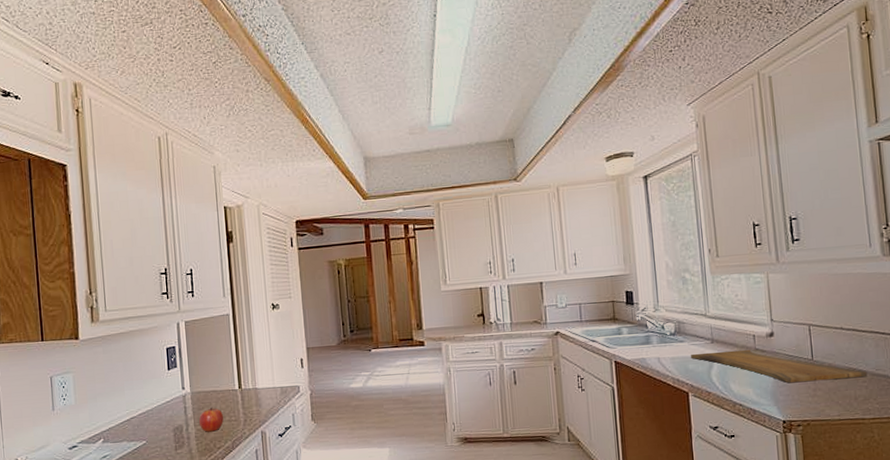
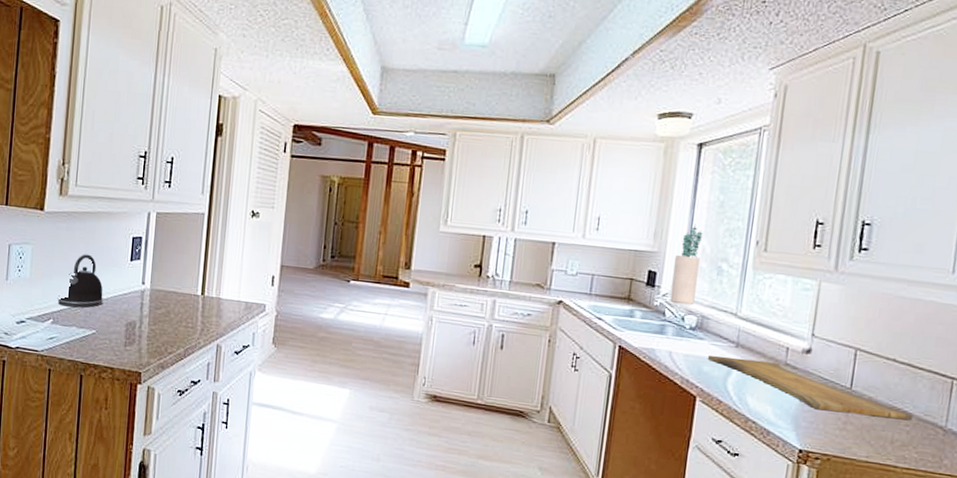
kettle: none [104,371,149,425] -> present [57,254,104,309]
fruit: present [198,407,223,432] -> none [153,308,180,335]
vase: none [644,244,669,315] -> present [670,224,703,305]

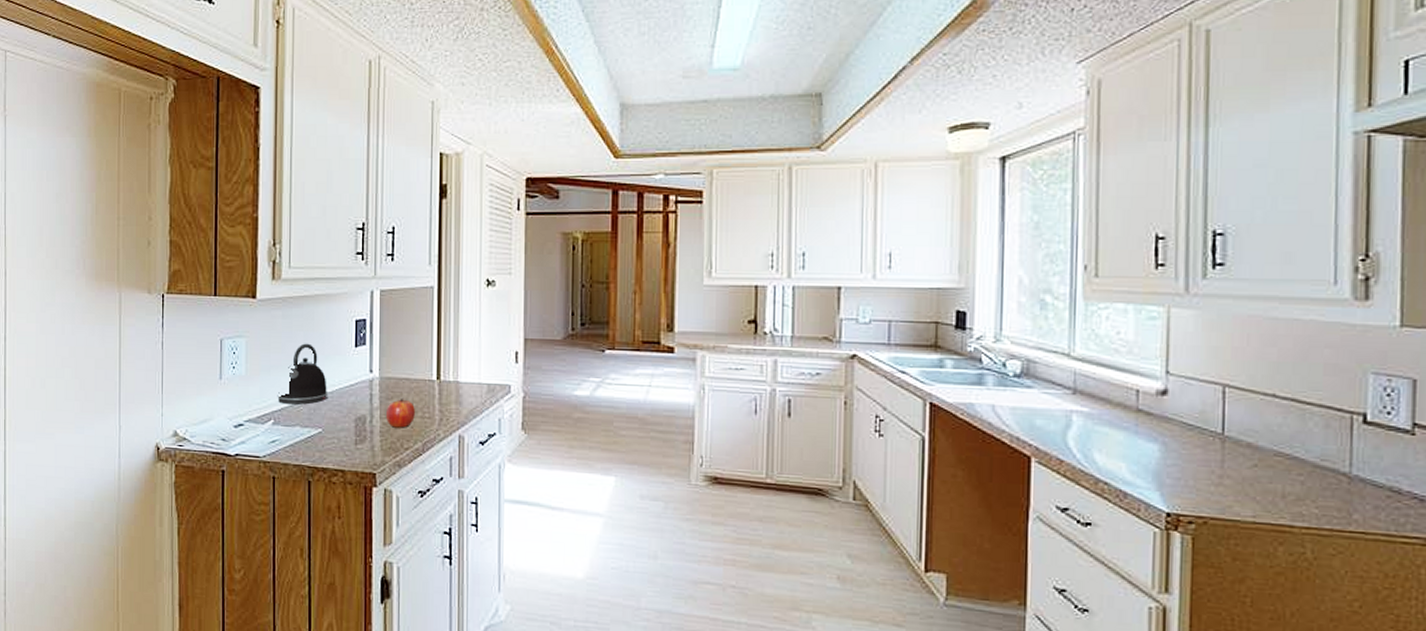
fruit: none [153,308,180,335] -> present [385,397,415,428]
vase: present [670,224,703,305] -> none [985,251,1018,348]
cutting board: present [708,354,913,421] -> none [1041,405,1306,469]

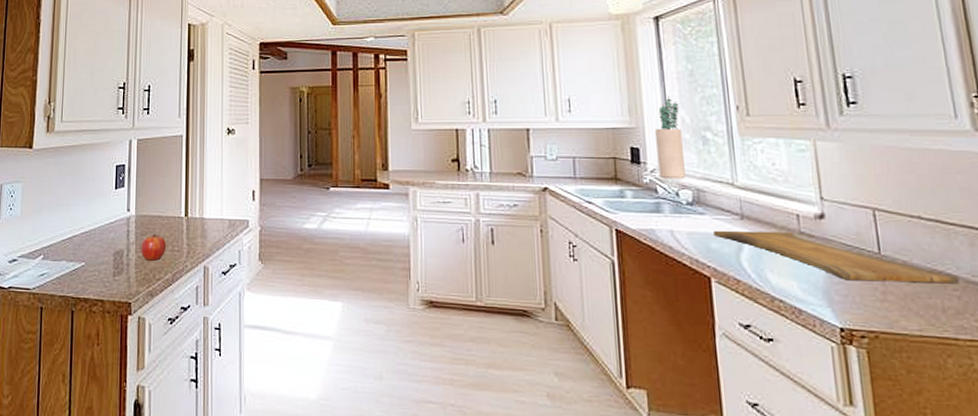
kettle: present [277,343,329,406] -> none [47,186,92,242]
vase: none [985,251,1018,348] -> present [654,95,685,179]
cutting board: none [1041,405,1306,469] -> present [714,230,960,284]

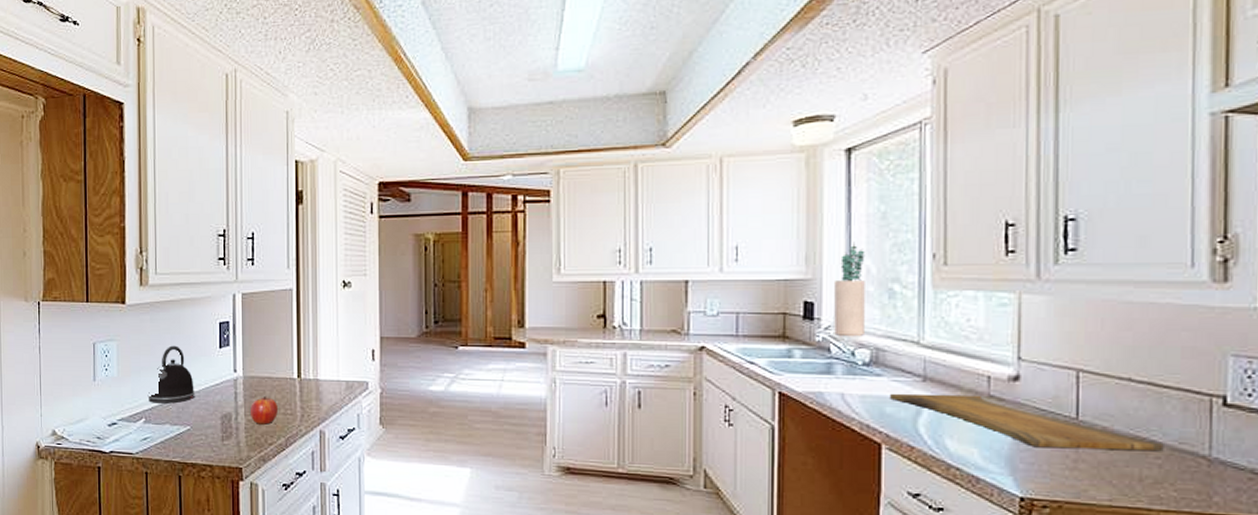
kettle: none [47,186,92,242] -> present [147,345,196,405]

